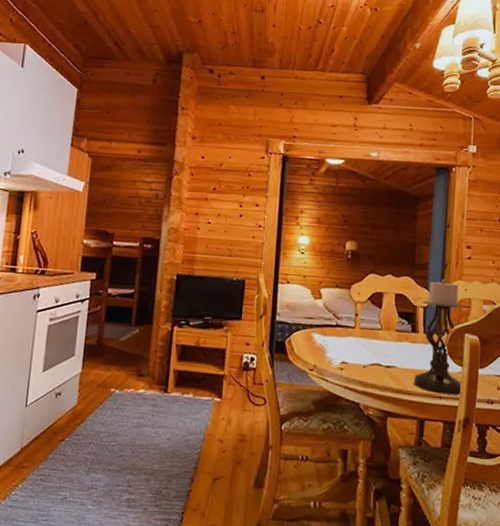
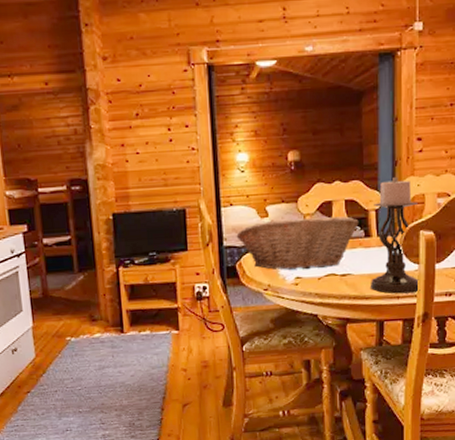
fruit basket: none [289,303,407,357] -> present [236,216,359,270]

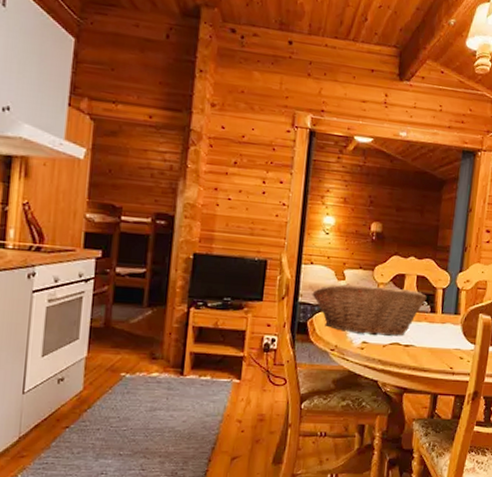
candle holder: present [370,176,420,294] -> none [429,261,480,371]

